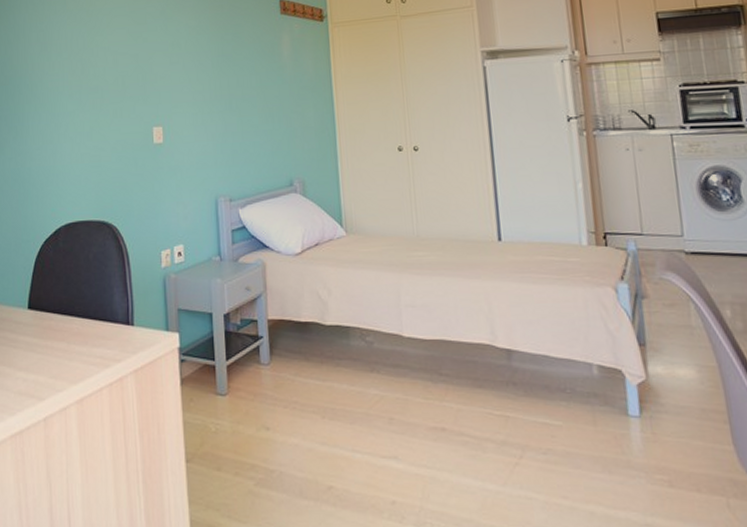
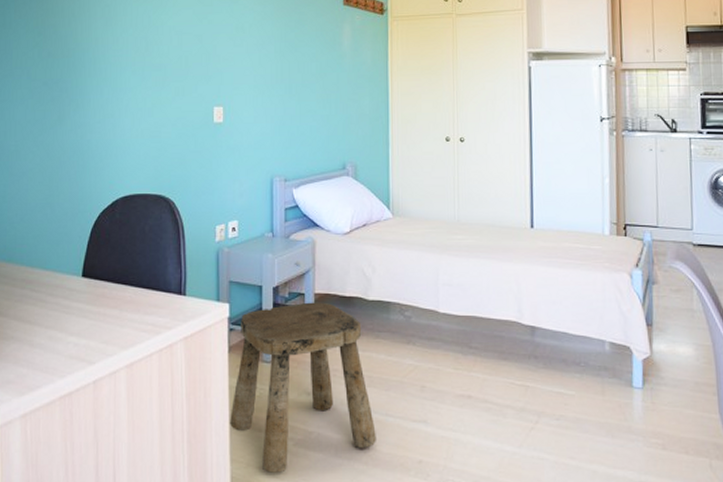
stool: none [186,328,345,517] -> present [230,302,377,474]

